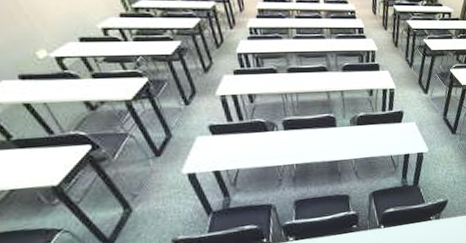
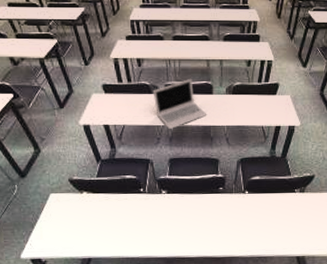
laptop: none [269,113,332,169] -> present [152,79,207,130]

